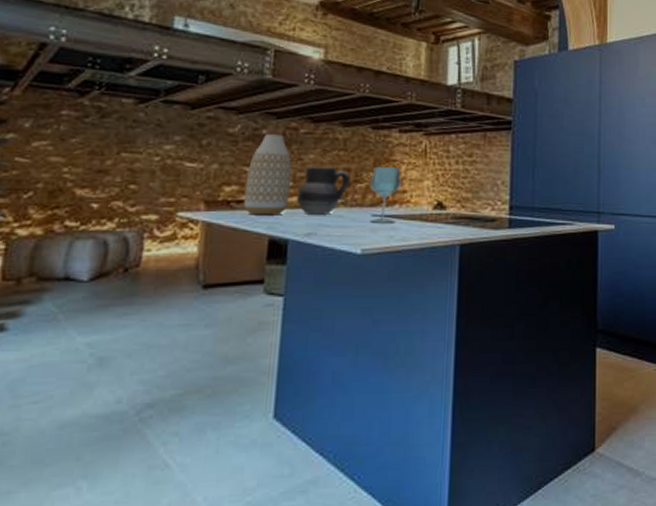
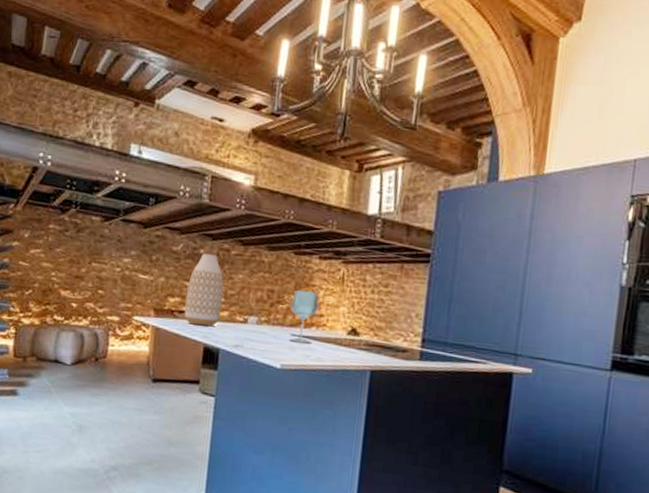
ceramic jug: present [296,167,351,215] -> none [227,285,274,330]

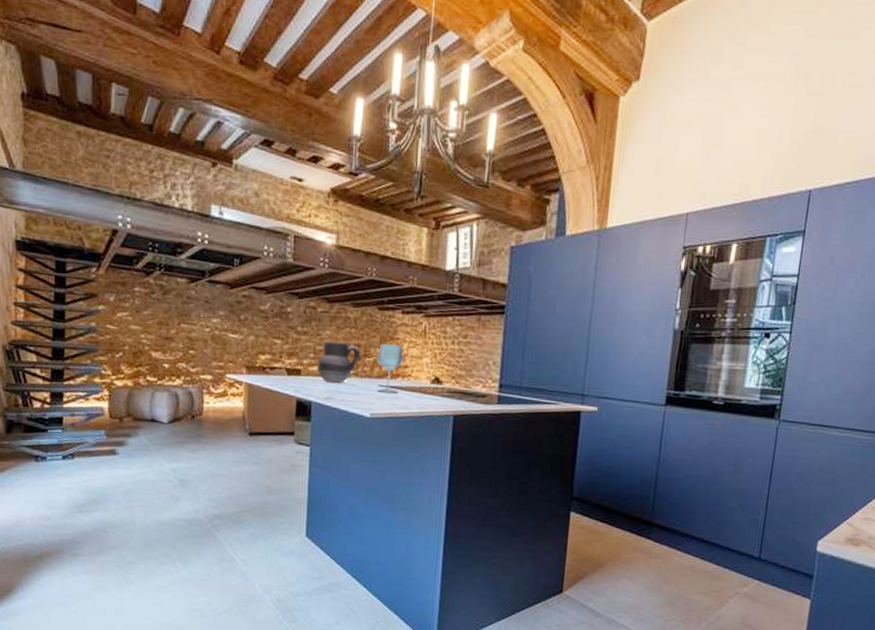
vase: present [184,254,224,327] -> none [275,312,312,381]
ceramic jug: none [227,285,274,330] -> present [317,341,361,383]

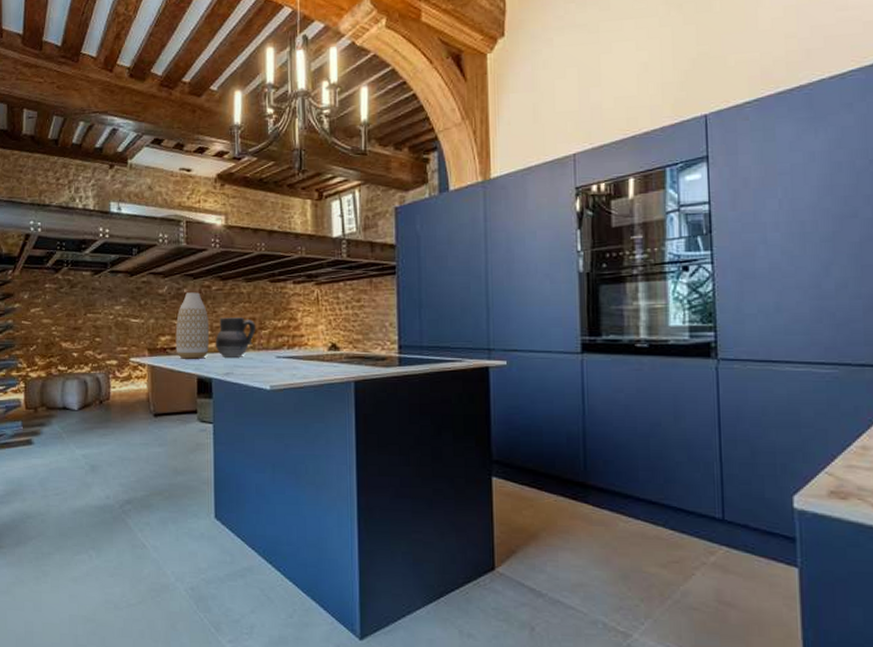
vase: none [275,312,312,381] -> present [175,292,209,359]
wine glass: present [377,344,404,393] -> none [272,315,299,363]

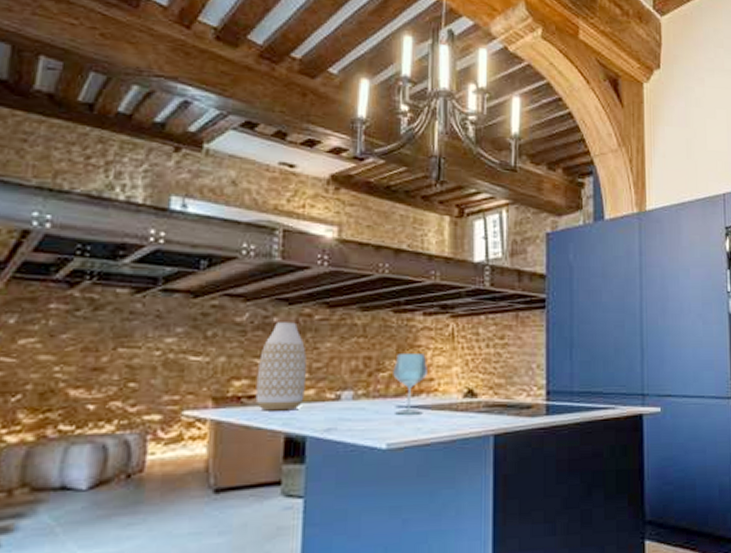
ceramic jug: present [215,317,256,357] -> none [313,356,372,408]
wine glass: none [272,315,299,363] -> present [393,354,427,415]

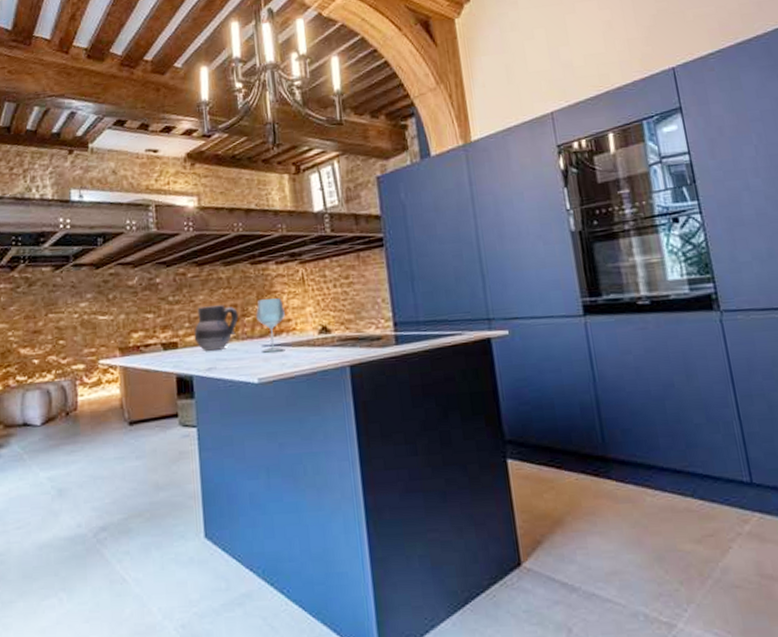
vase: present [255,322,307,411] -> none [149,281,188,357]
ceramic jug: none [313,356,372,408] -> present [194,305,239,351]

